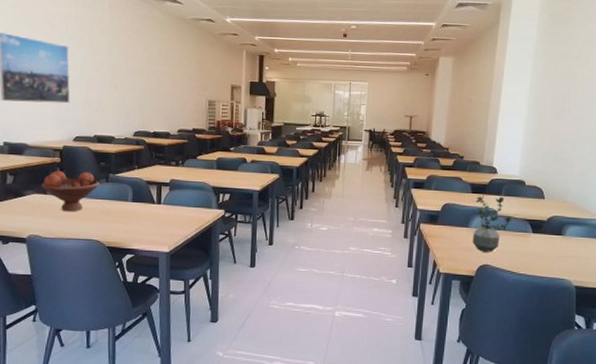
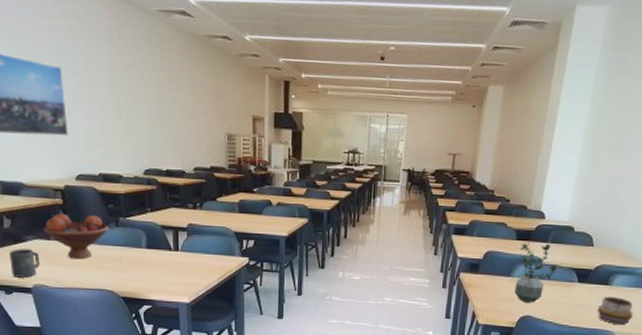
mug: none [9,202,36,229] -> present [10,249,40,278]
decorative bowl: none [553,246,588,273] -> present [597,296,633,325]

